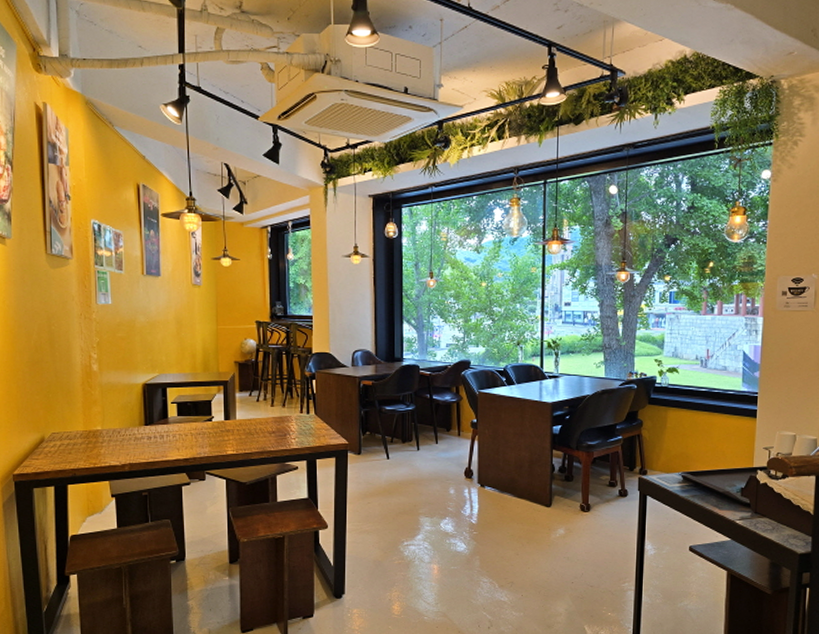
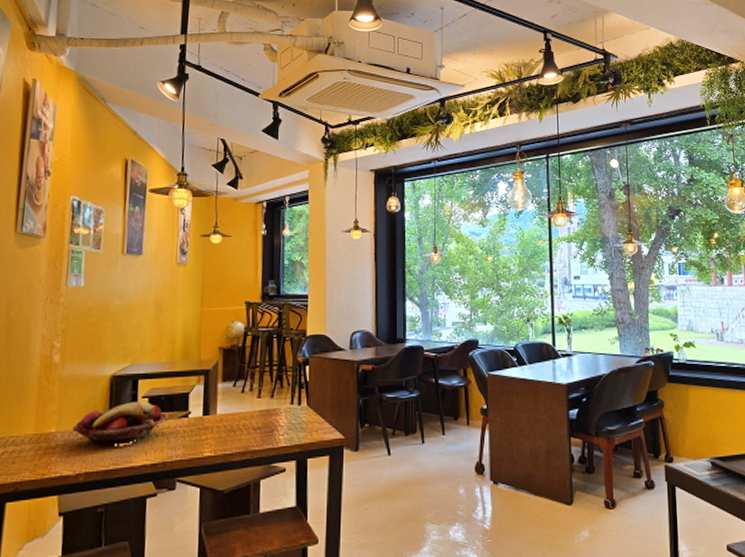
fruit basket: none [115,406,196,442] -> present [72,401,170,445]

